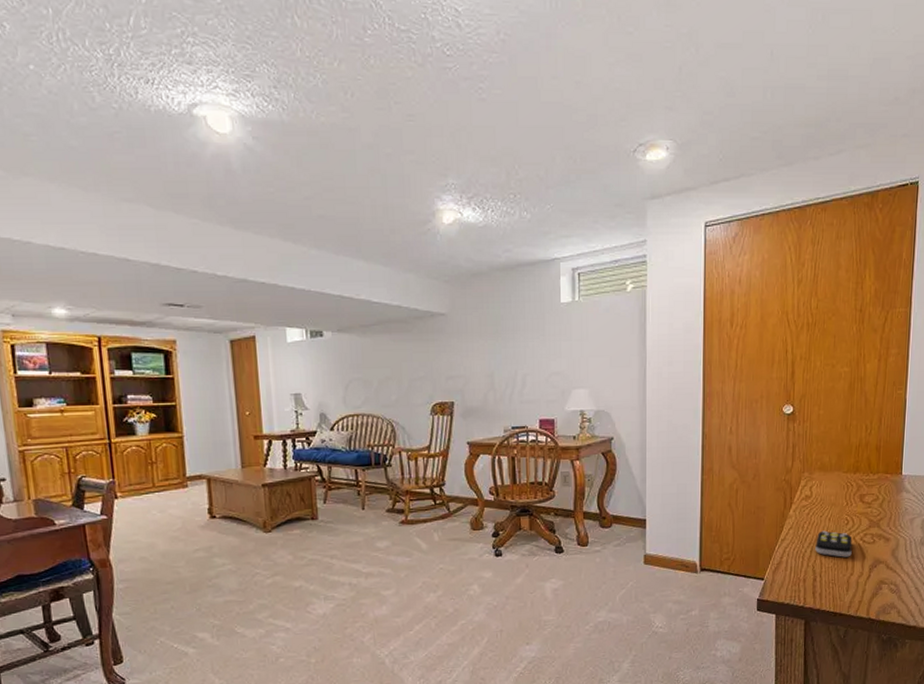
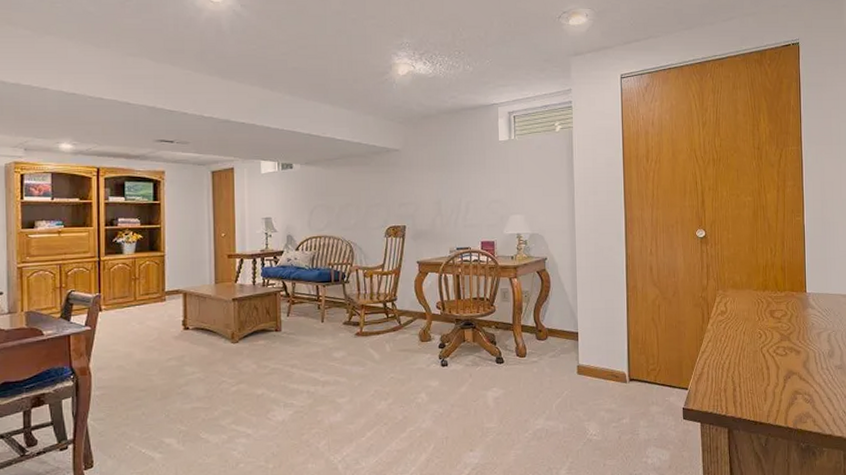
remote control: present [815,530,853,558] -> none [733,343,767,369]

